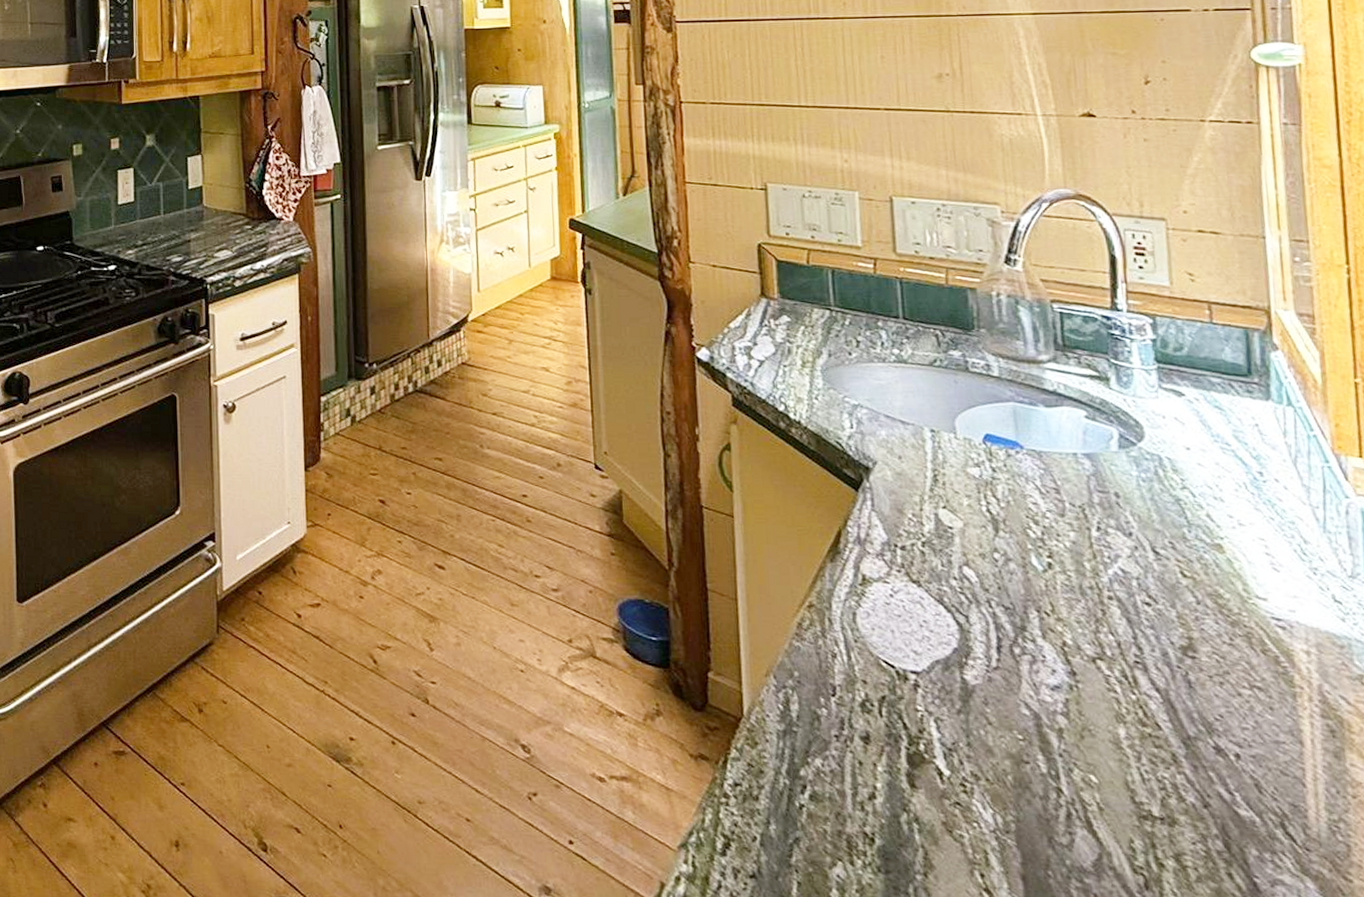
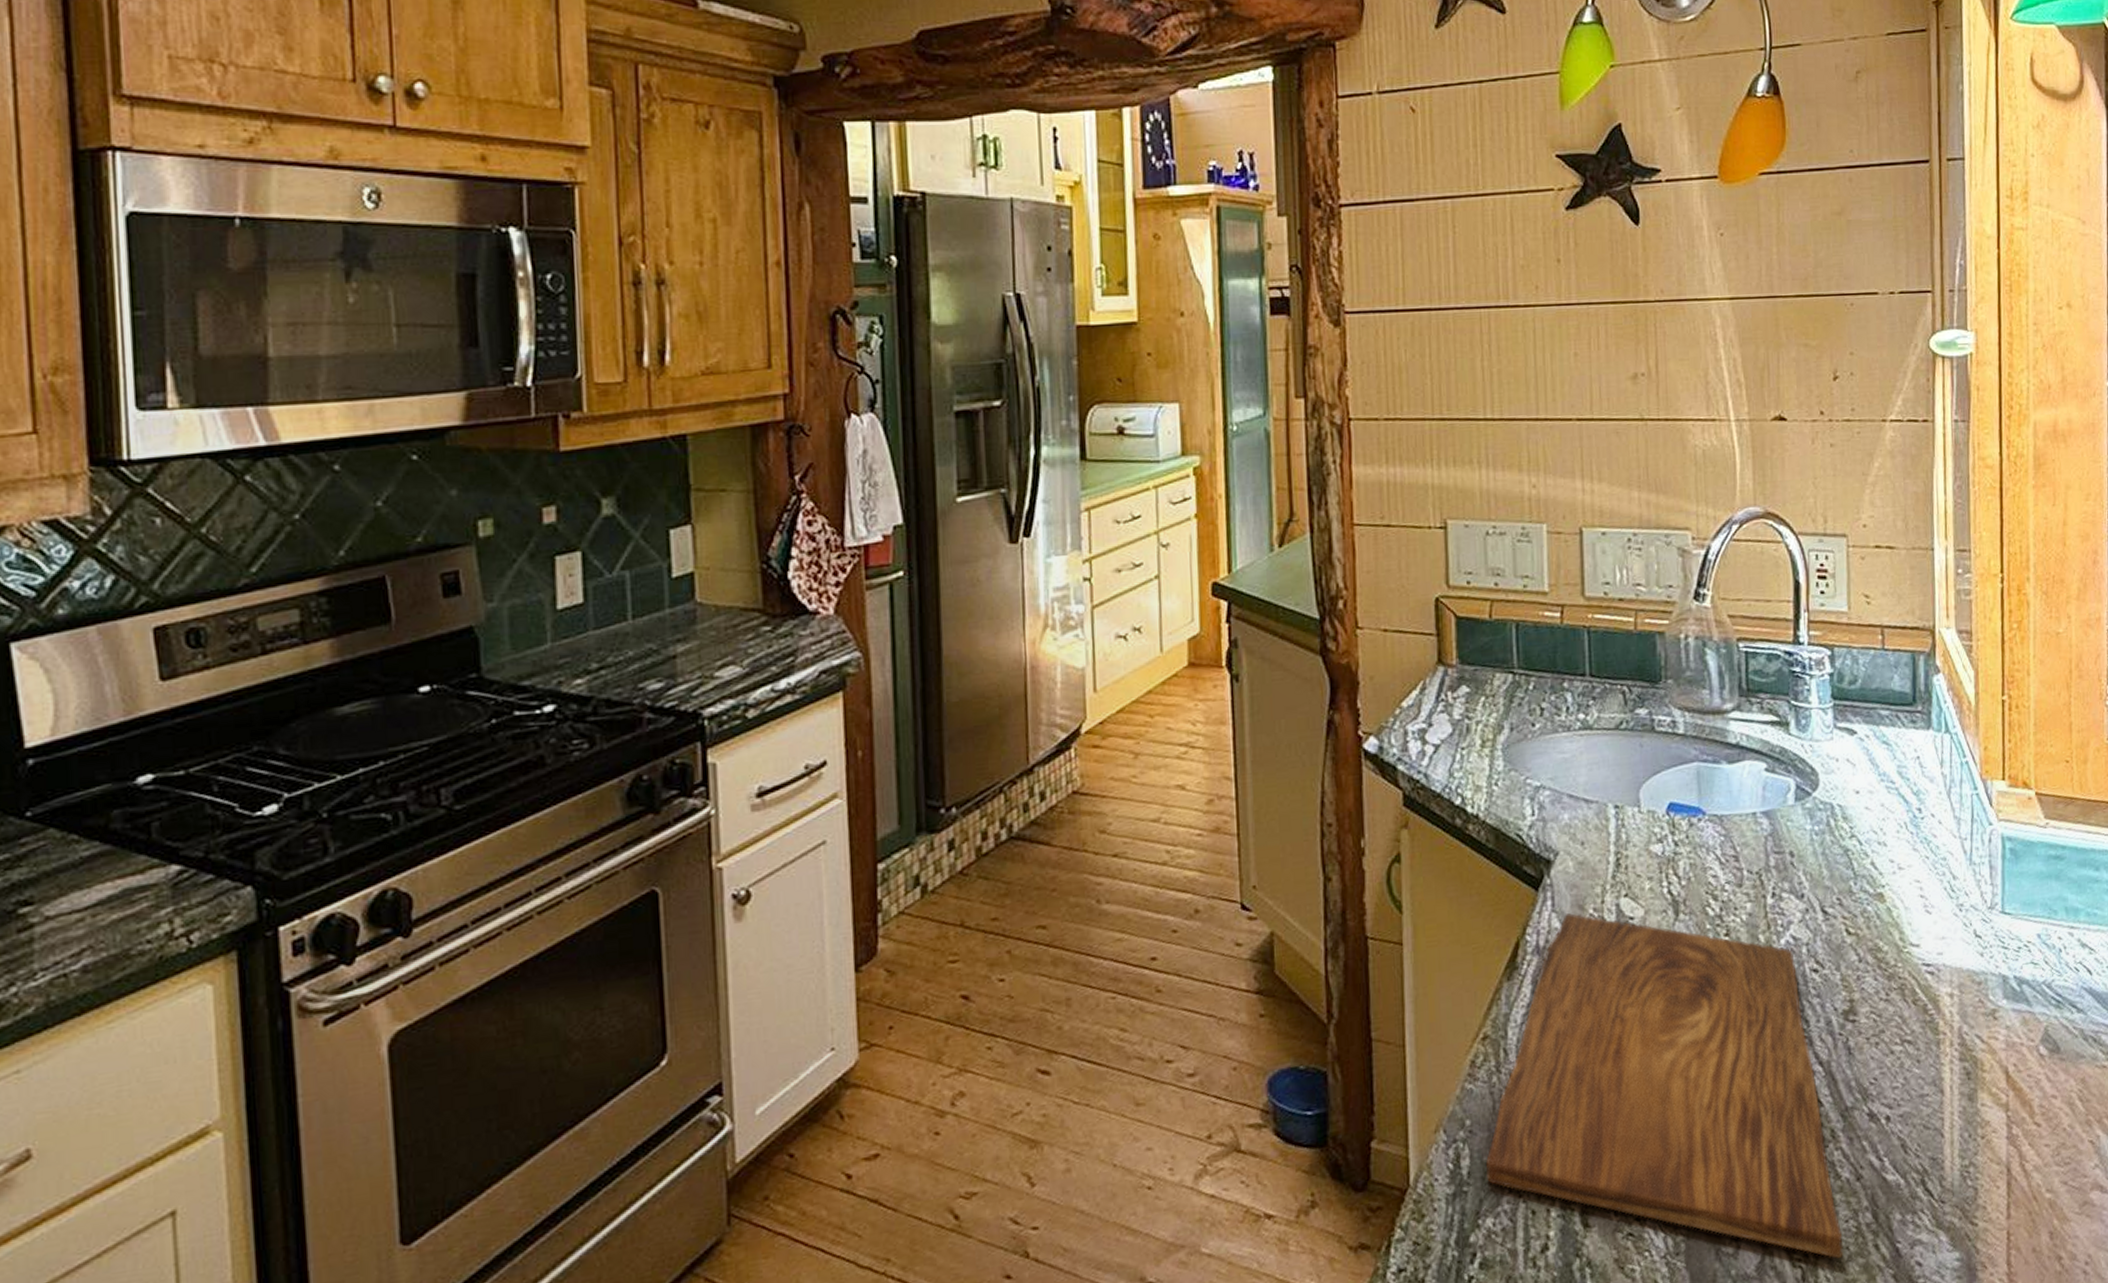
cutting board: none [814,515,1192,877] -> present [1486,913,1844,1259]

